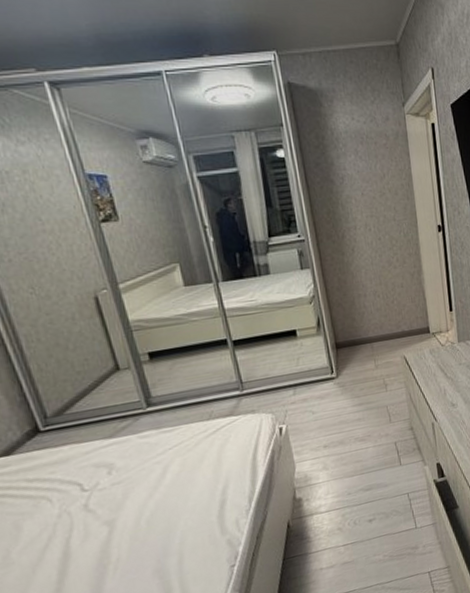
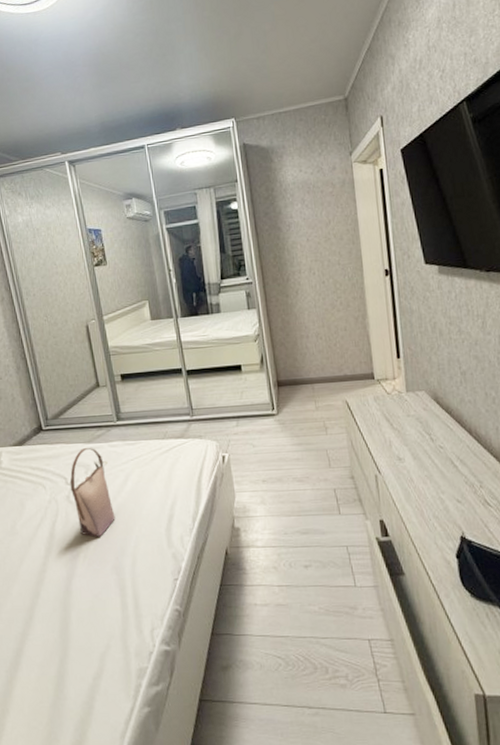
shoulder bag: none [86,443,153,545] -> present [69,448,115,537]

